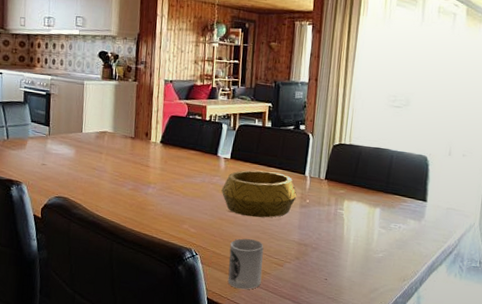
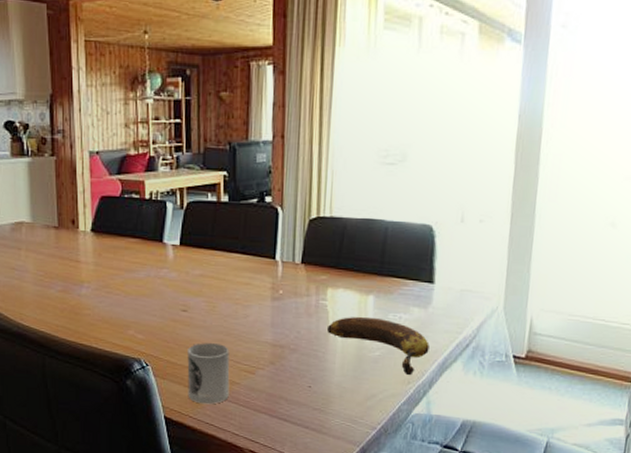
decorative bowl: present [221,170,297,218] -> none [171,257,267,316]
banana: none [342,224,422,275] -> present [326,316,430,376]

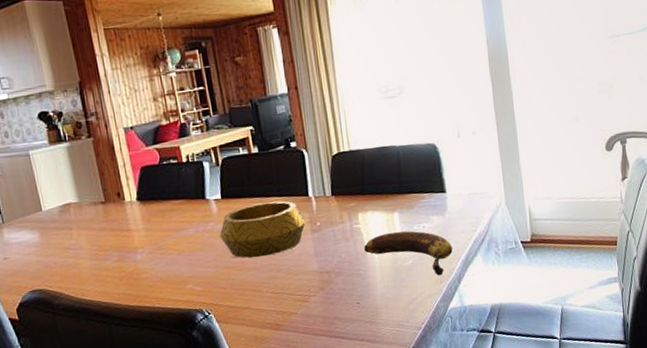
decorative bowl: none [171,257,267,316] -> present [219,200,305,258]
cup: present [187,343,230,405] -> none [244,280,289,339]

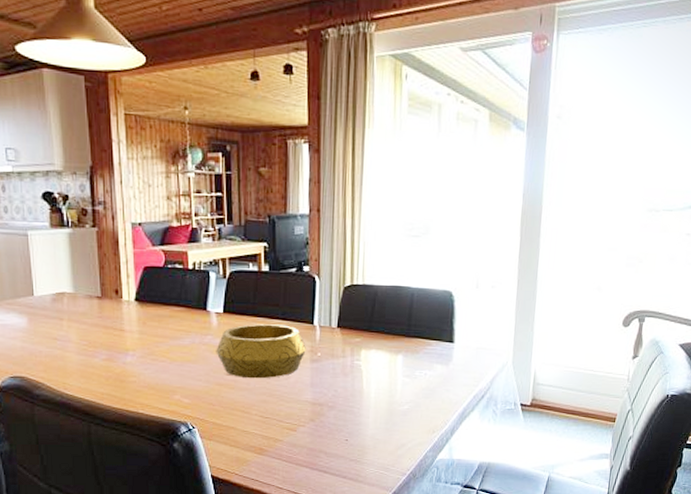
banana: present [363,230,453,276] -> none [361,374,451,426]

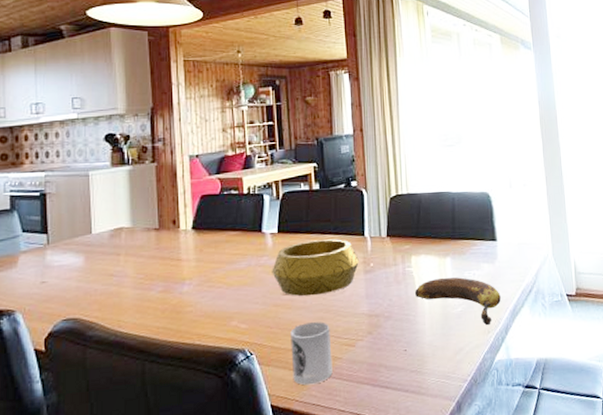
cup: none [232,404,273,462] -> present [290,322,333,386]
banana: none [361,374,451,426] -> present [414,277,501,326]

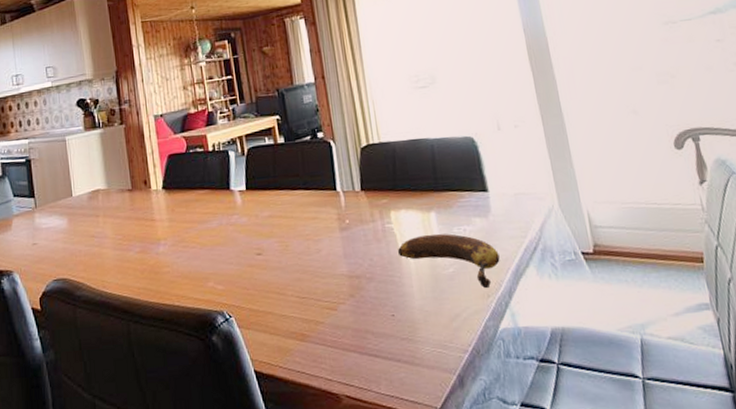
decorative bowl: present [272,239,359,296] -> none [243,194,333,256]
cup: present [290,322,333,386] -> none [268,283,316,351]

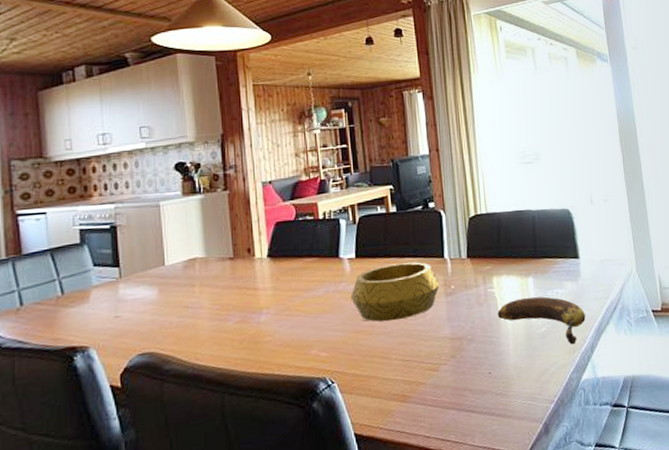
decorative bowl: none [243,194,333,256] -> present [350,262,440,322]

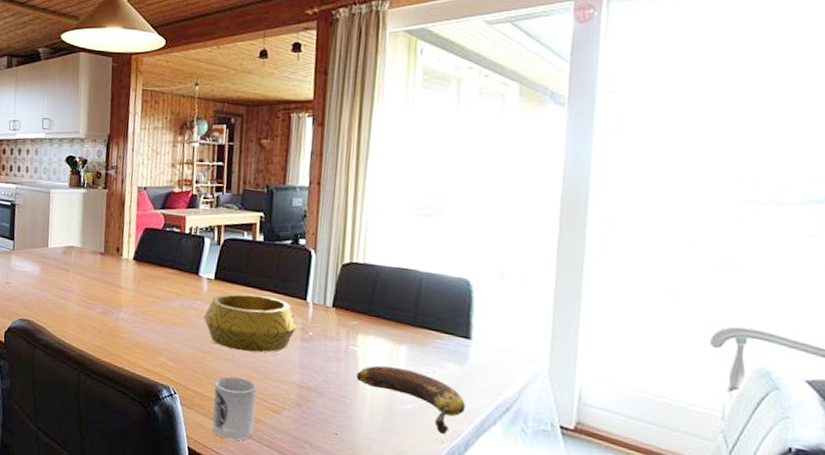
cup: none [372,347,416,413] -> present [212,376,256,441]

